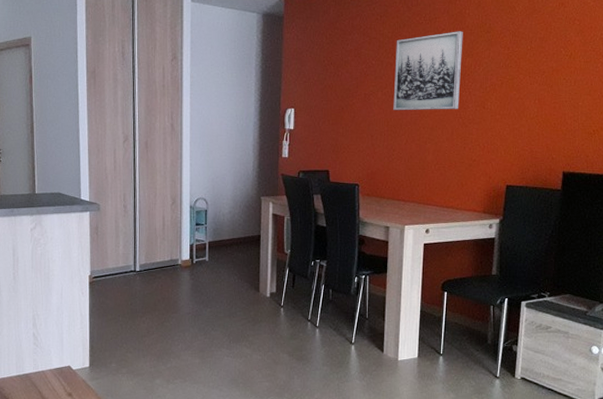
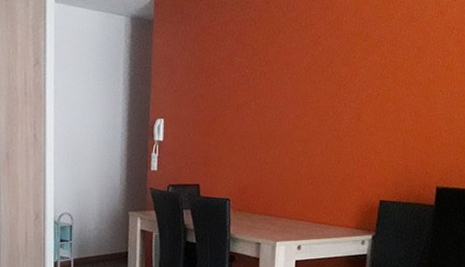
wall art: present [393,31,463,111] -> none [266,39,340,123]

